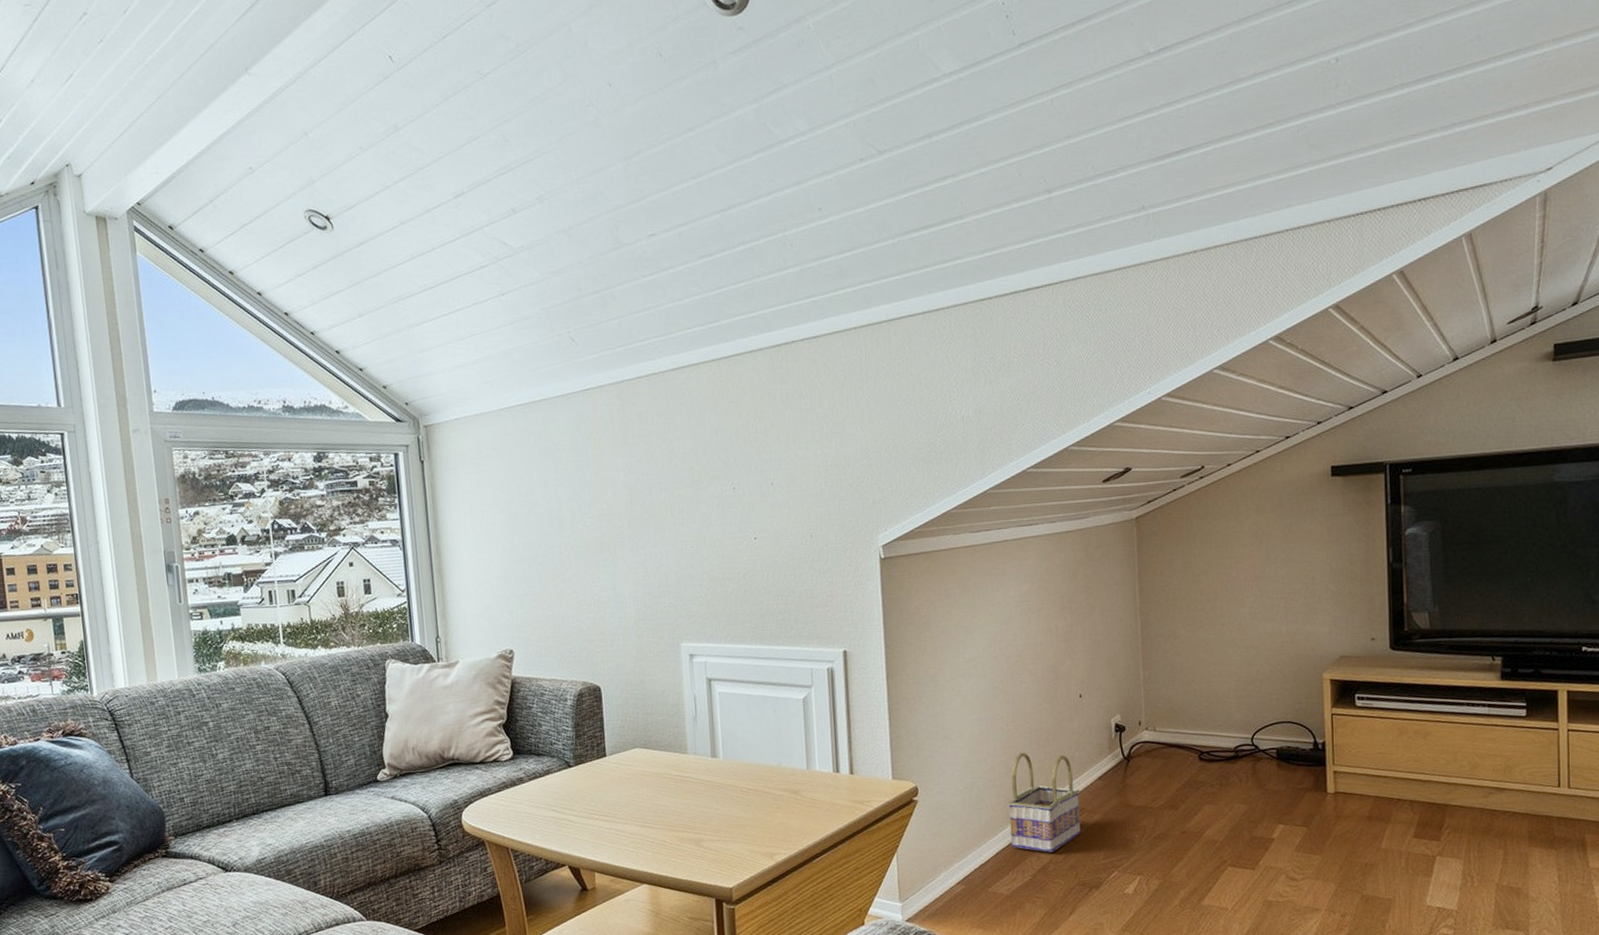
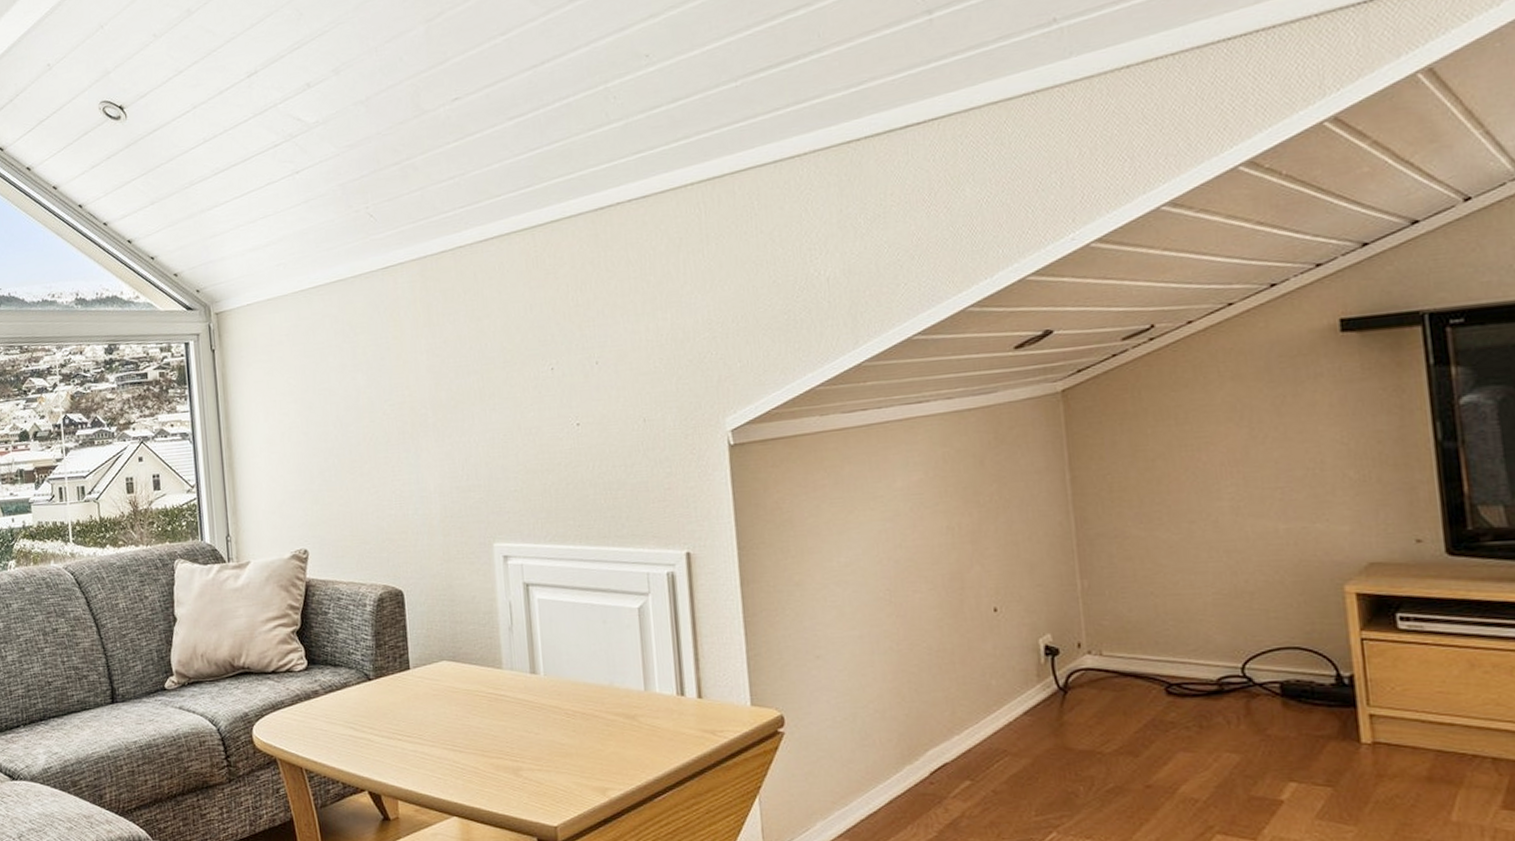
basket: present [1007,752,1081,853] -> none [901,677,1003,804]

